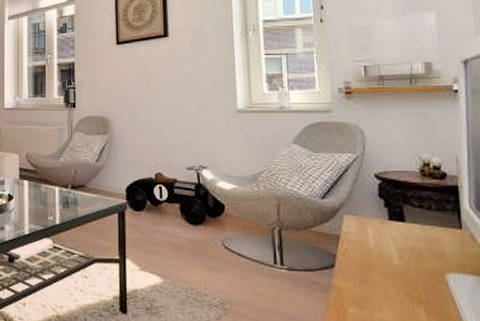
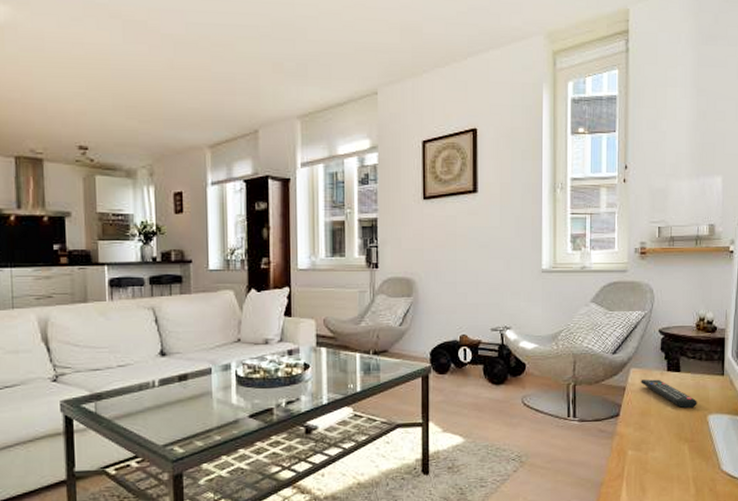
remote control: none [357,228,431,265] -> present [641,379,697,409]

